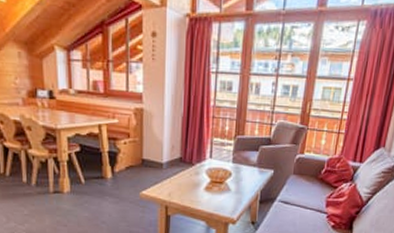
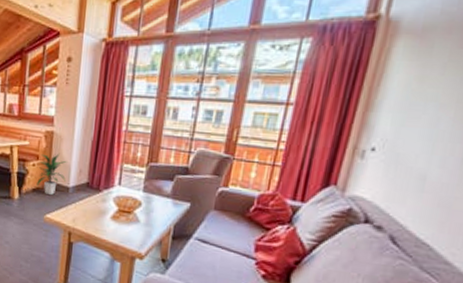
indoor plant: none [130,130,160,171] -> present [36,153,68,195]

